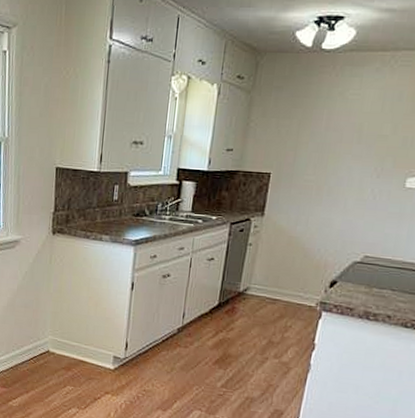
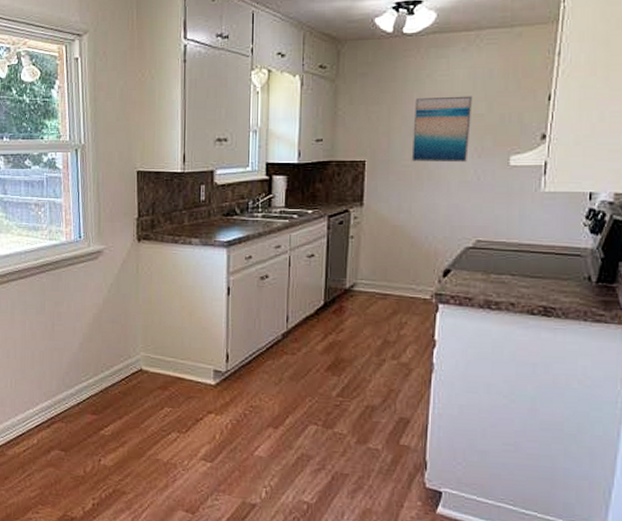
wall art: none [314,115,380,182] -> present [411,95,473,163]

